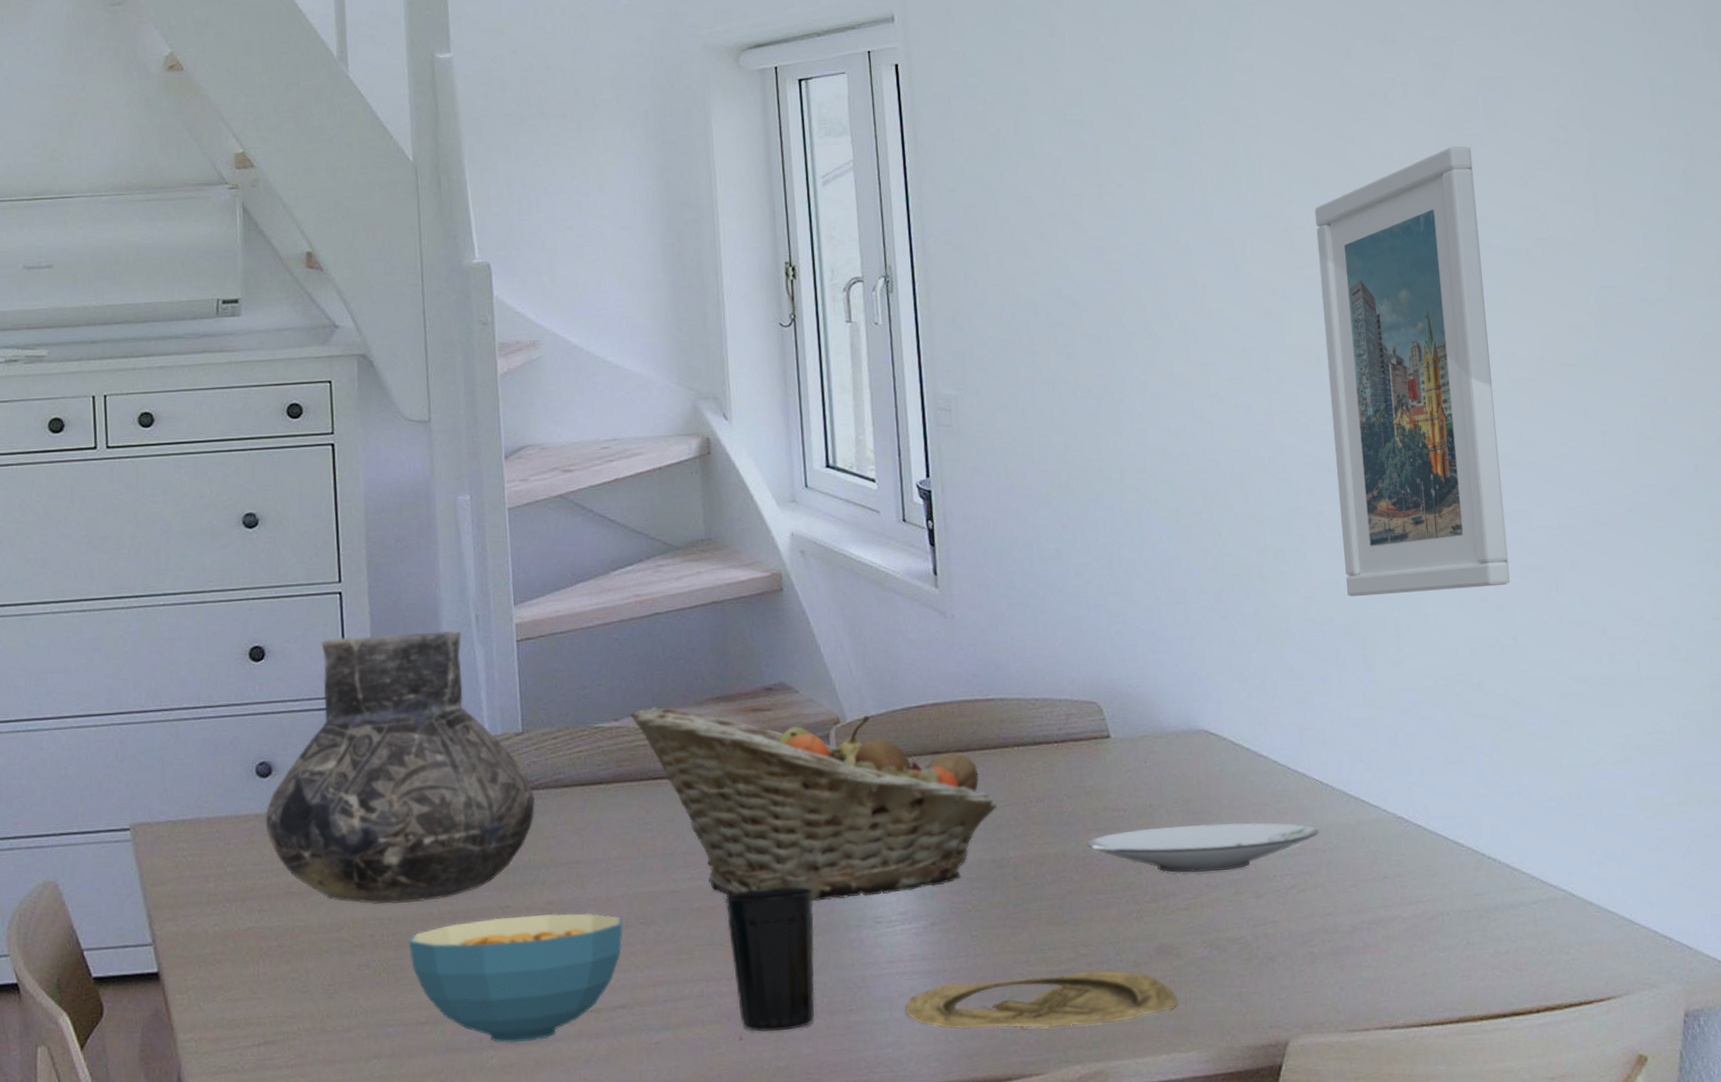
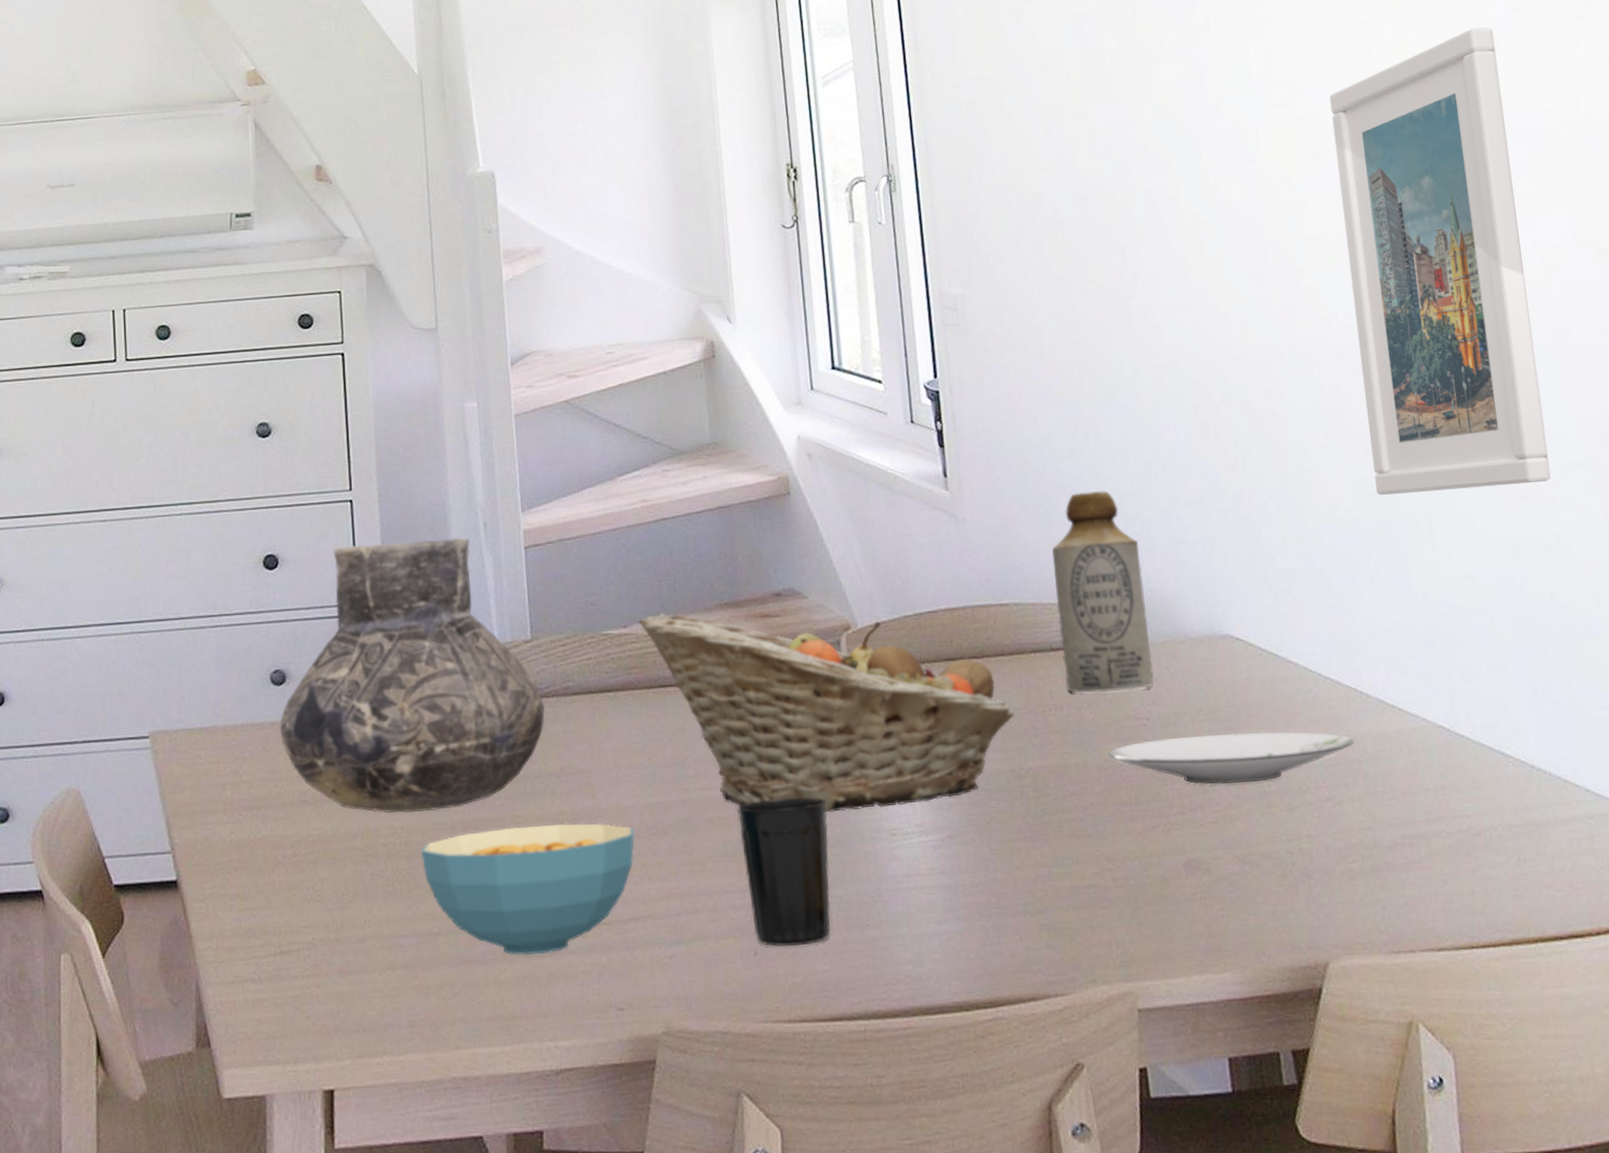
plate: present [905,969,1177,1029] -> none [924,885,1209,946]
bottle: none [1037,589,1132,786] -> present [1052,490,1154,693]

